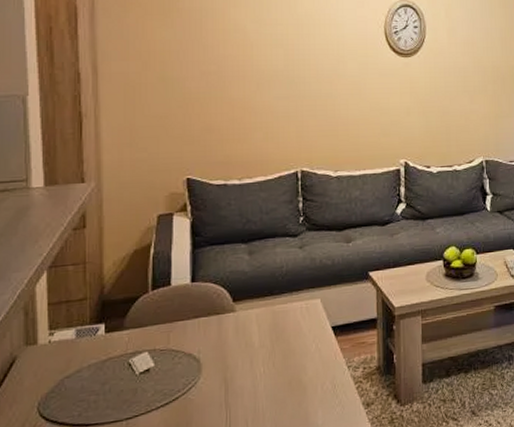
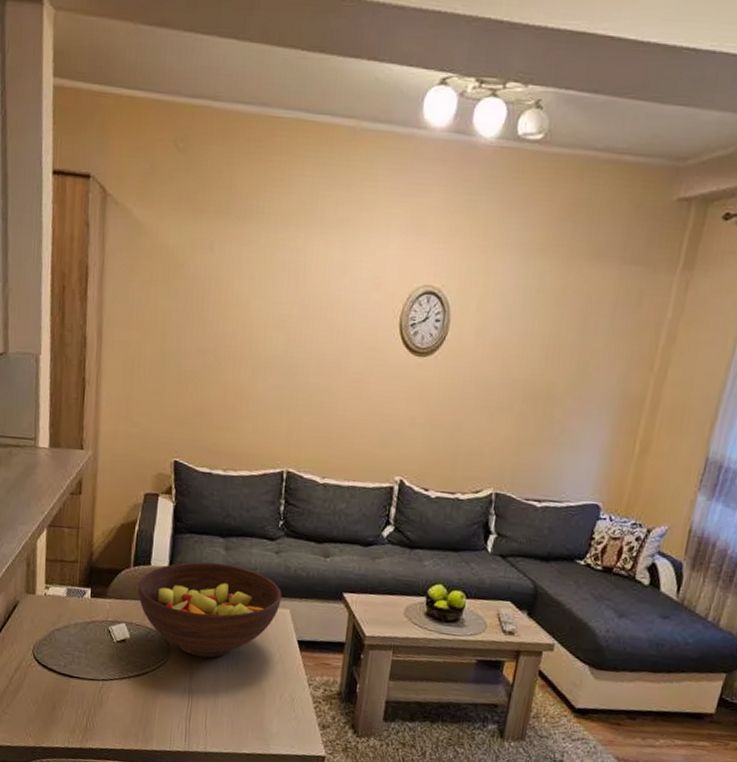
fruit bowl: none [158,268,311,368] -> present [137,562,282,658]

